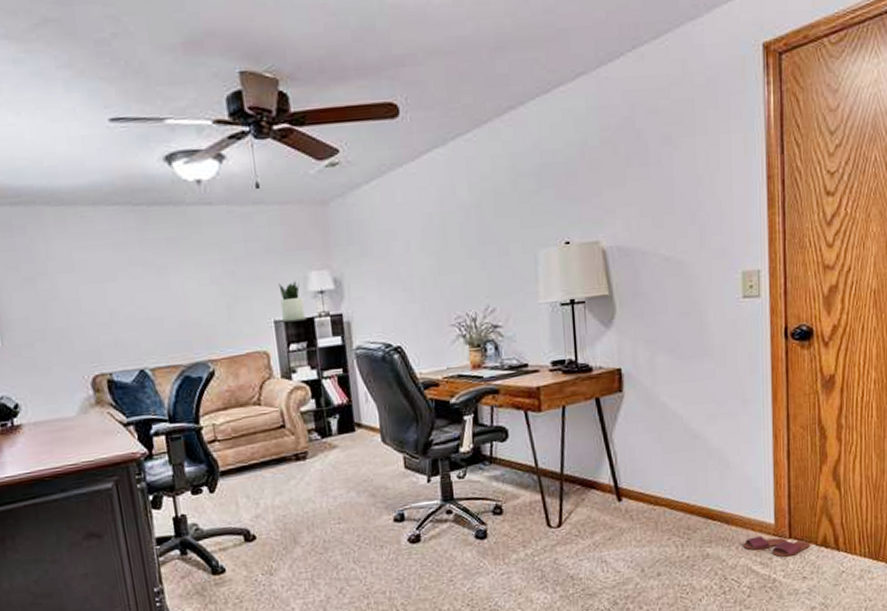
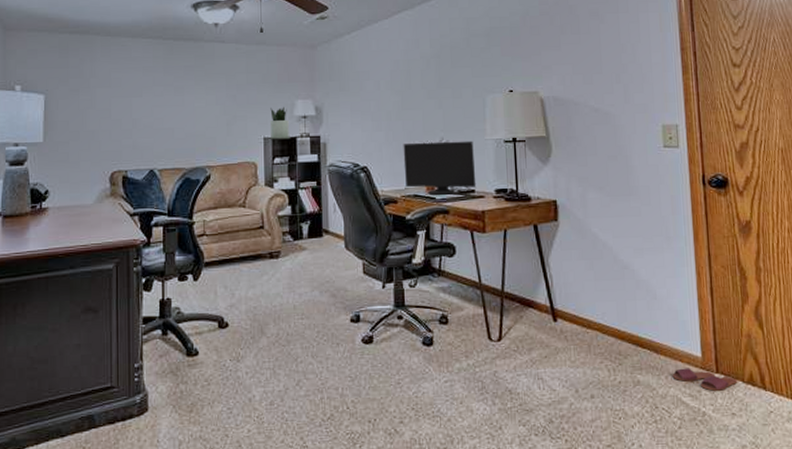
computer monitor: none [442,306,530,374] -> present [403,140,477,195]

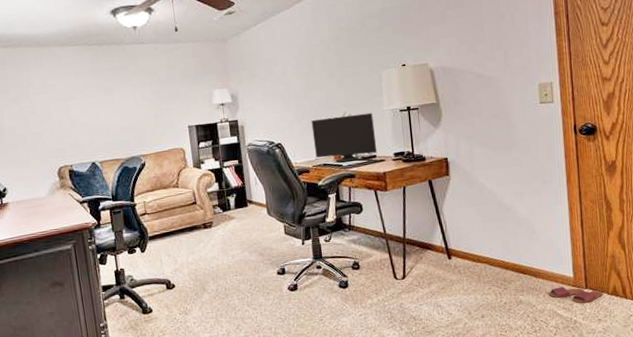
planter: present [270,106,290,140] -> none [191,96,212,128]

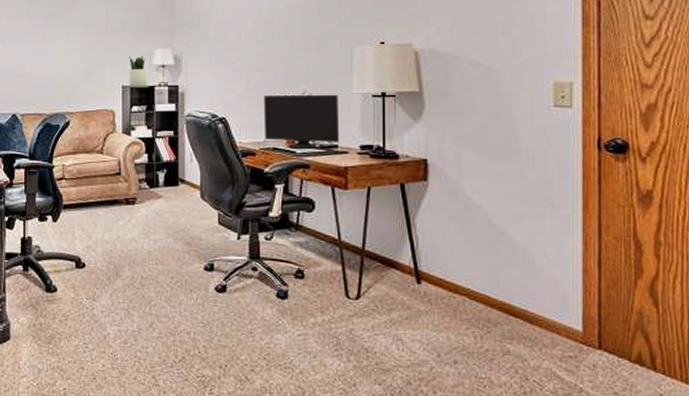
planter: none [191,96,212,128] -> present [128,55,148,89]
slippers: present [549,286,604,304] -> none [547,341,623,368]

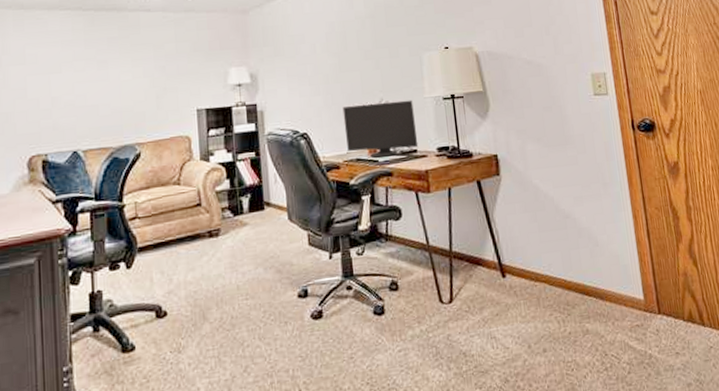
planter: present [128,55,148,89] -> none [202,75,225,112]

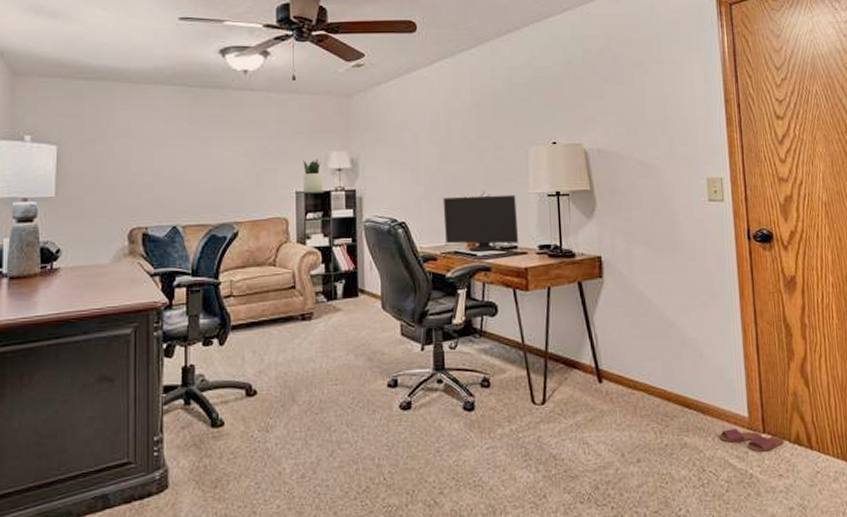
planter: none [202,75,225,112] -> present [302,158,324,194]
slippers: none [618,311,679,333] -> present [719,428,785,452]

